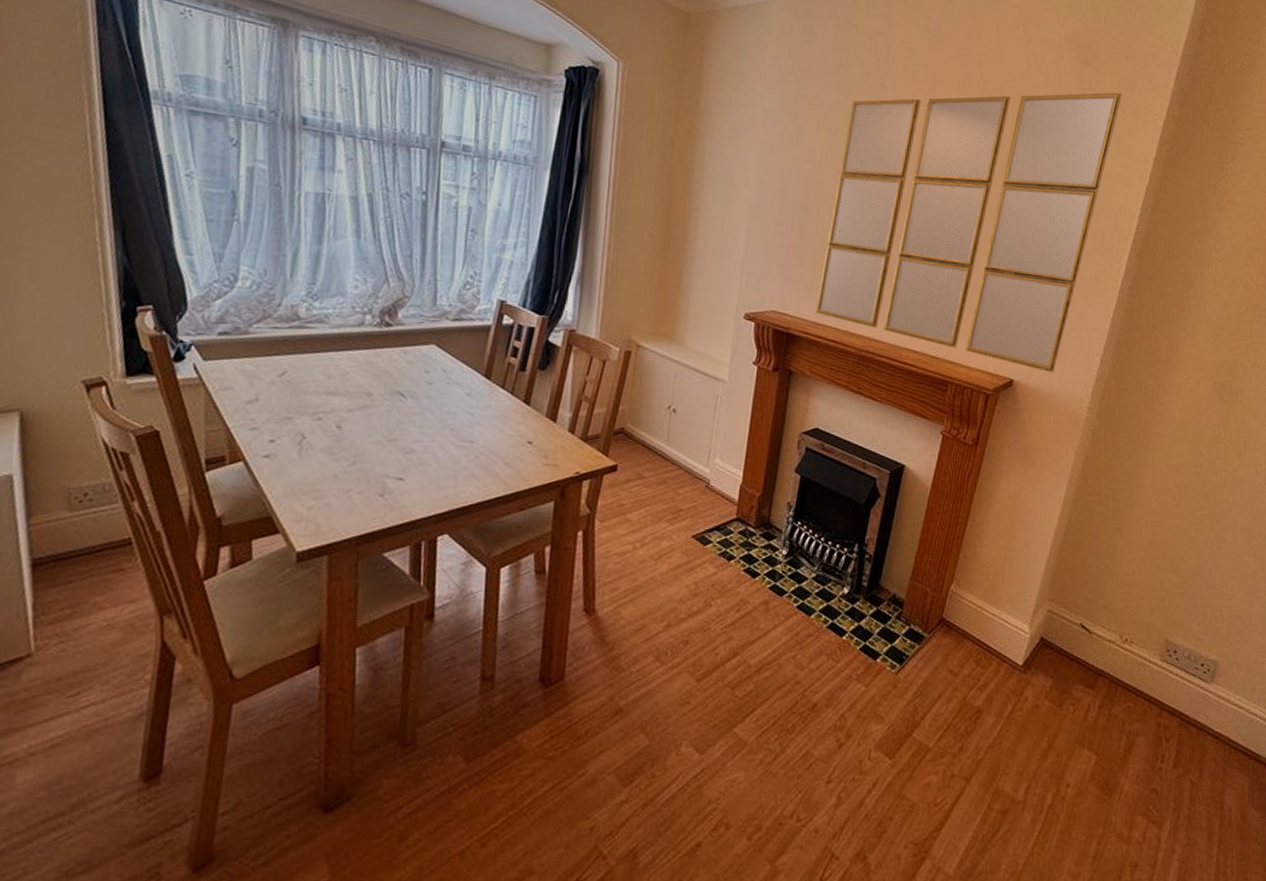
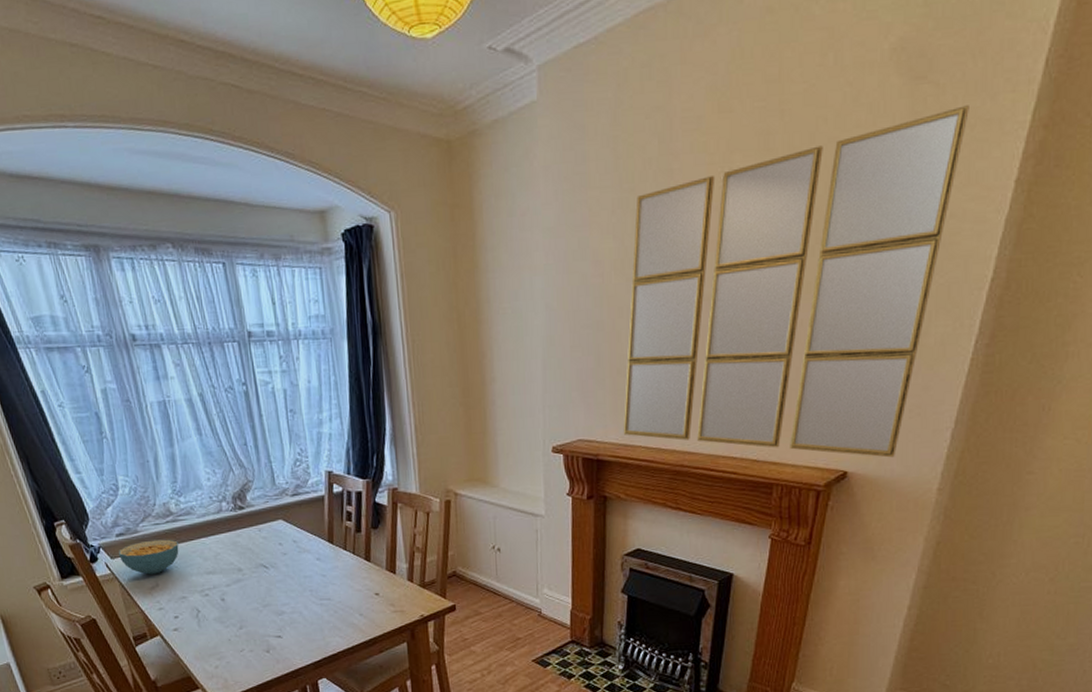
cereal bowl: none [214,345,299,387] -> present [118,539,179,575]

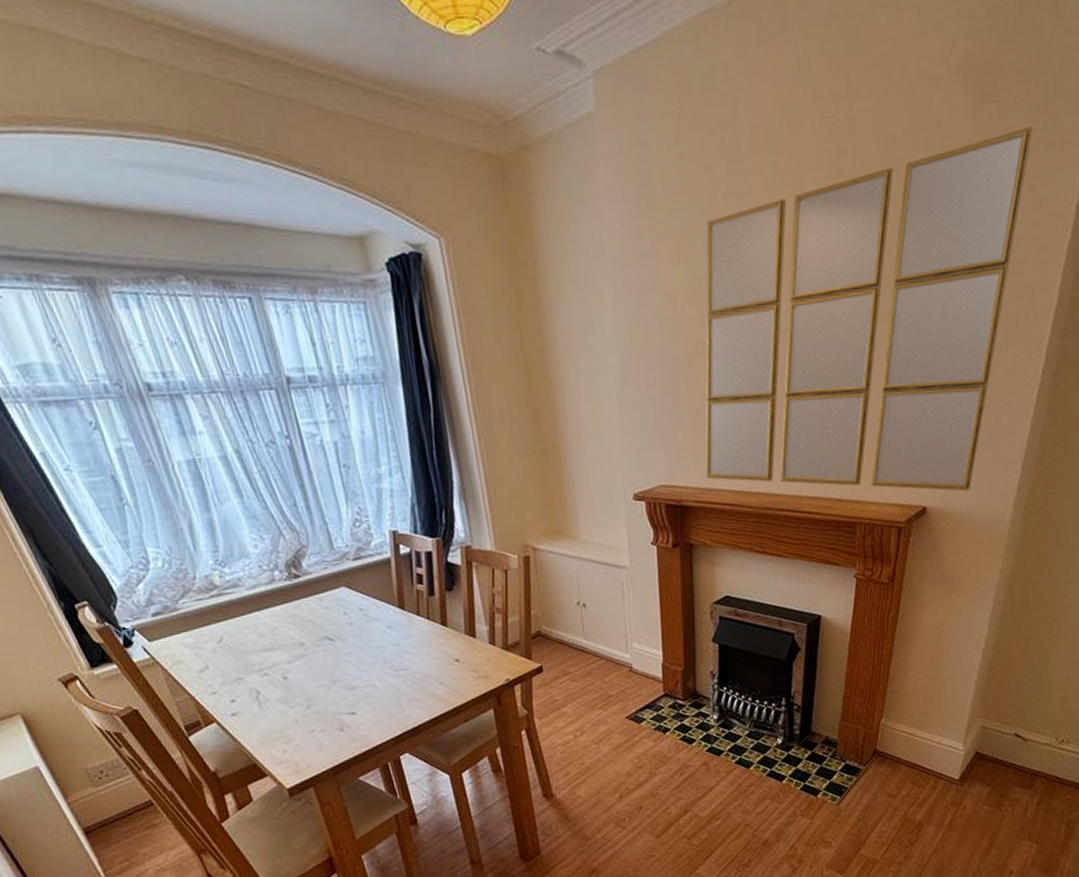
cereal bowl: present [118,539,179,575] -> none [156,615,229,657]

